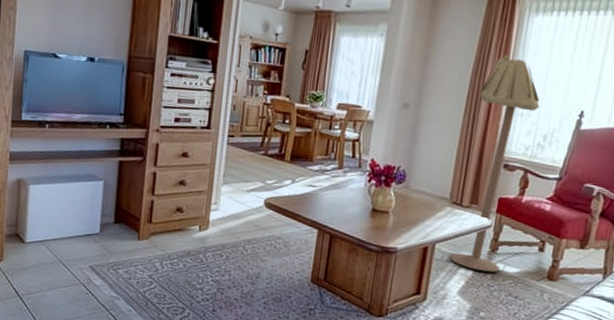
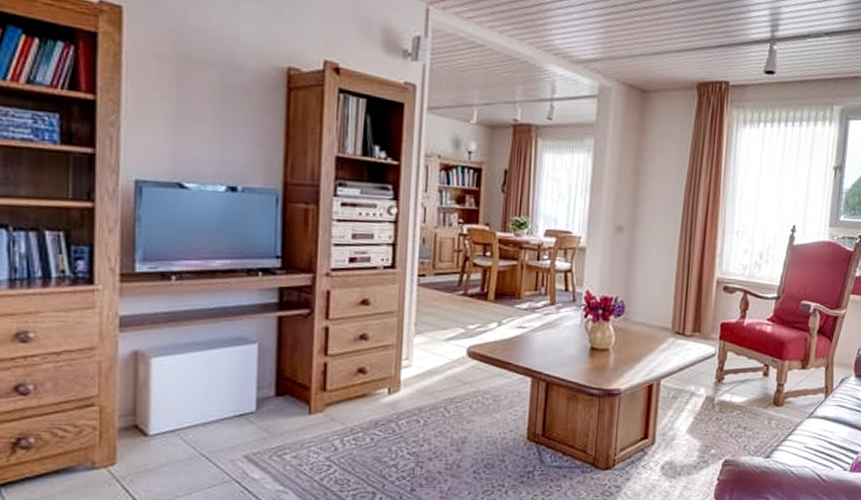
floor lamp: present [450,55,540,273] -> none [676,169,754,404]

